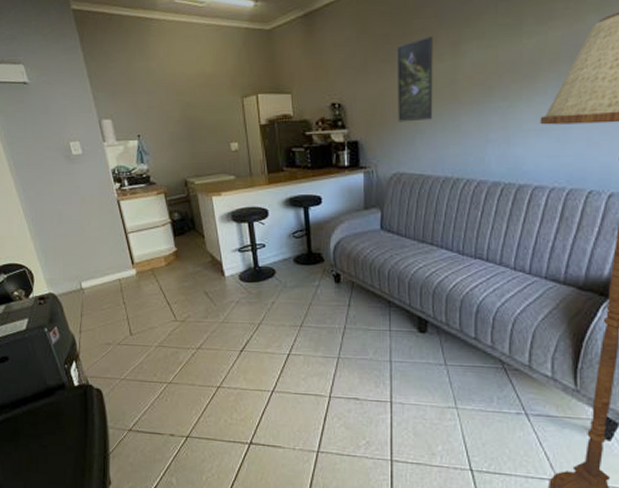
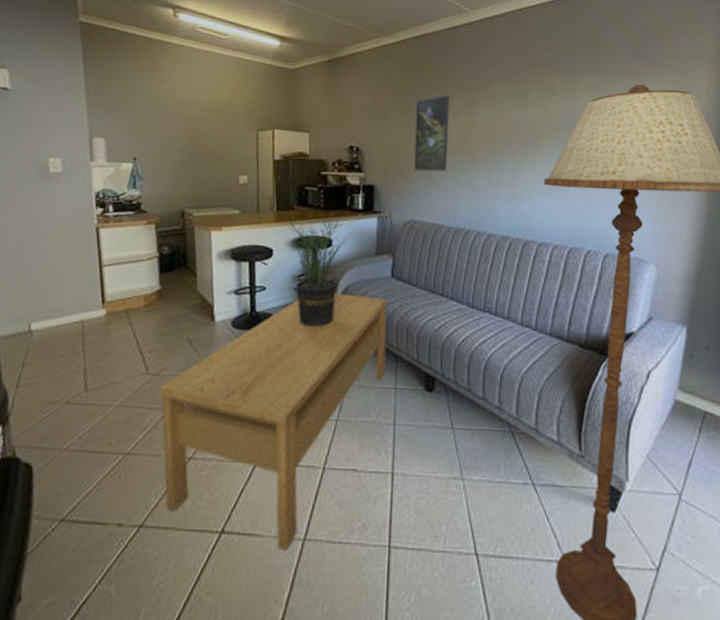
coffee table: none [187,247,379,460] -> present [159,293,387,551]
potted plant: none [276,169,341,278] -> present [285,211,353,327]

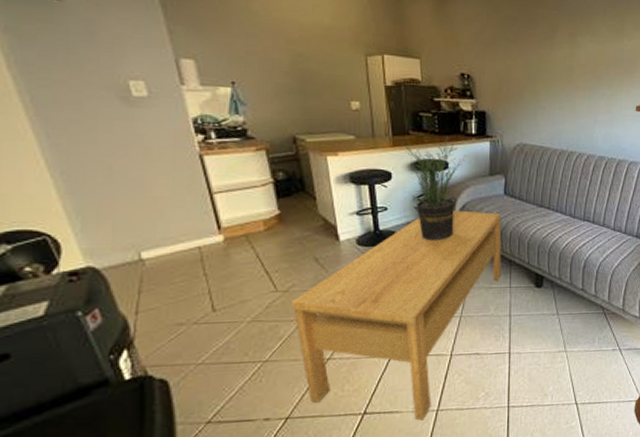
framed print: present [414,95,450,172] -> none [522,25,554,99]

